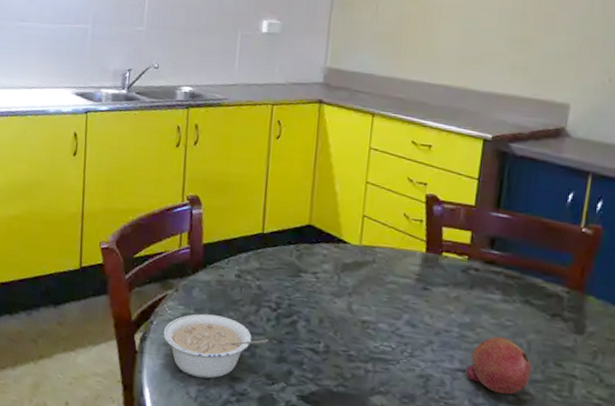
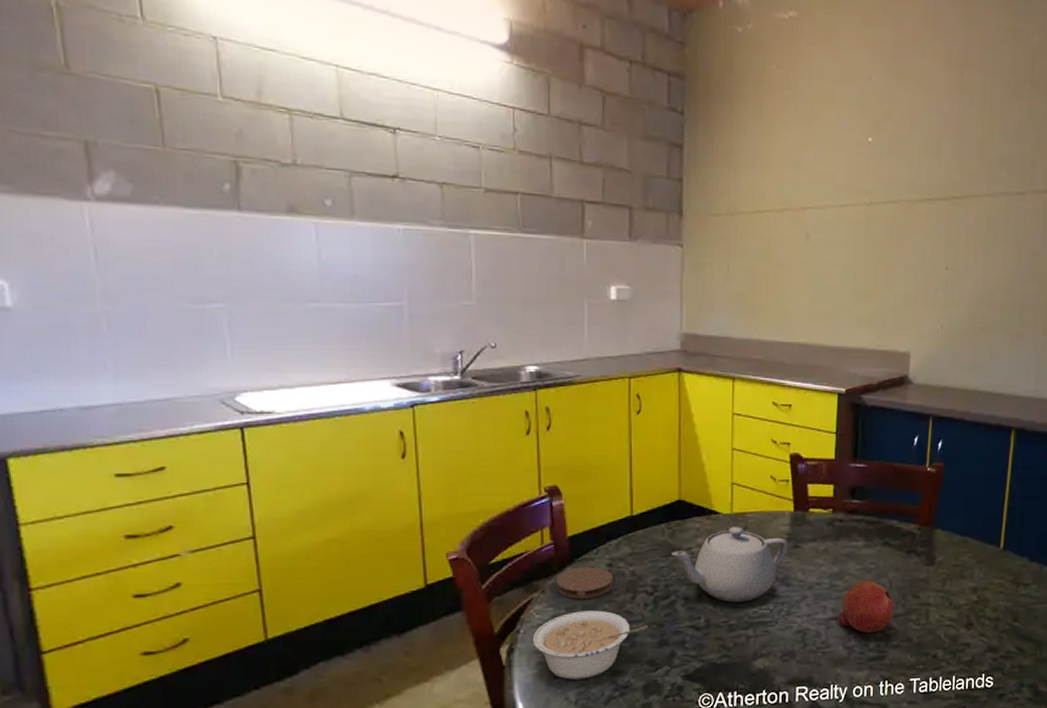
coaster: none [189,273,240,304] -> present [557,566,613,599]
teapot: none [297,258,417,336] -> present [671,526,788,603]

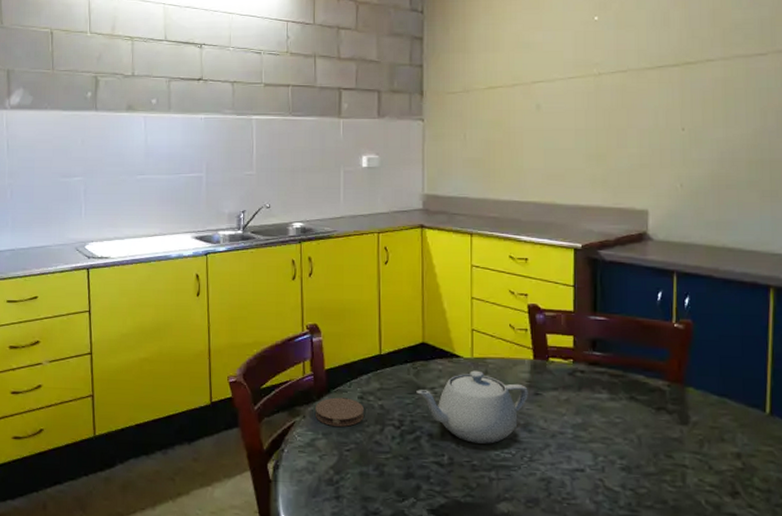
legume: present [532,610,649,680] -> none [294,437,396,501]
fruit: present [837,580,894,634] -> none [582,434,645,490]

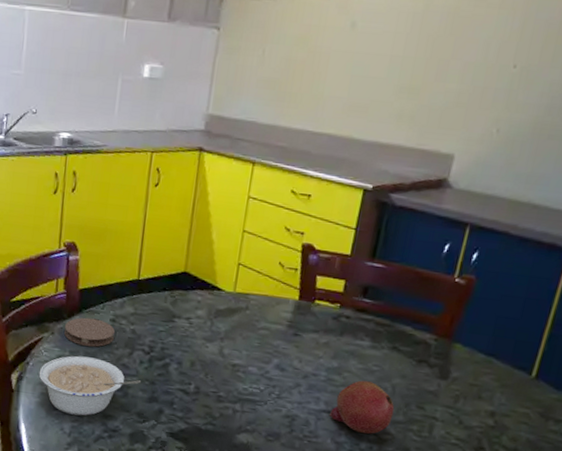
legume: none [294,437,396,501] -> present [39,355,142,416]
teapot: present [416,370,528,444] -> none [171,304,288,378]
fruit: none [582,434,645,490] -> present [328,380,395,435]

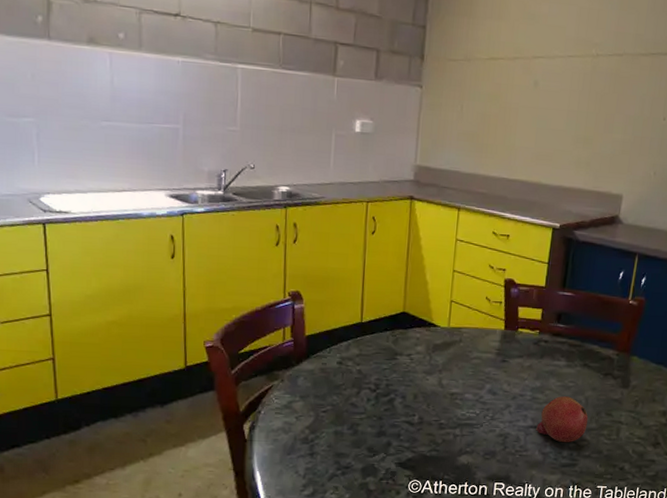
legume: present [39,355,142,416] -> none [271,400,370,457]
coaster: present [64,317,115,347] -> none [294,362,342,390]

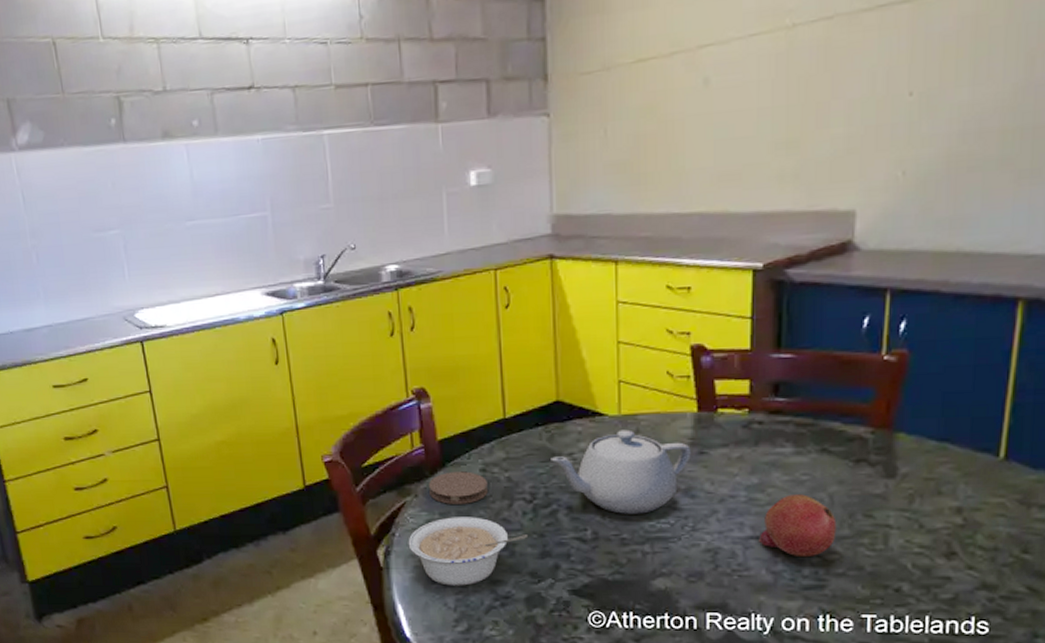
legume: none [271,400,370,457] -> present [408,517,529,586]
coaster: none [294,362,342,390] -> present [429,471,488,504]
teapot: none [393,339,497,405] -> present [551,429,691,514]

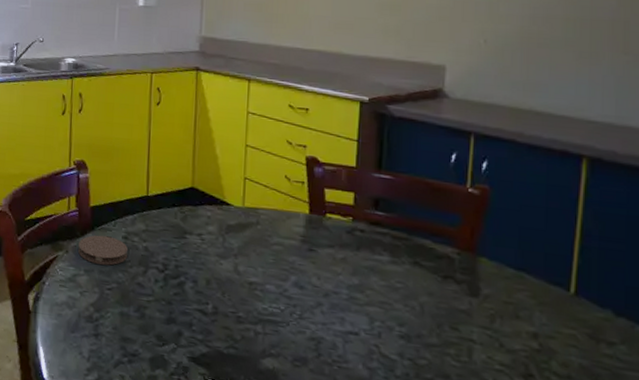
legume: present [408,517,529,586] -> none [55,274,158,339]
teapot: present [551,429,691,514] -> none [183,219,302,297]
fruit: present [758,494,837,558] -> none [356,298,426,359]

